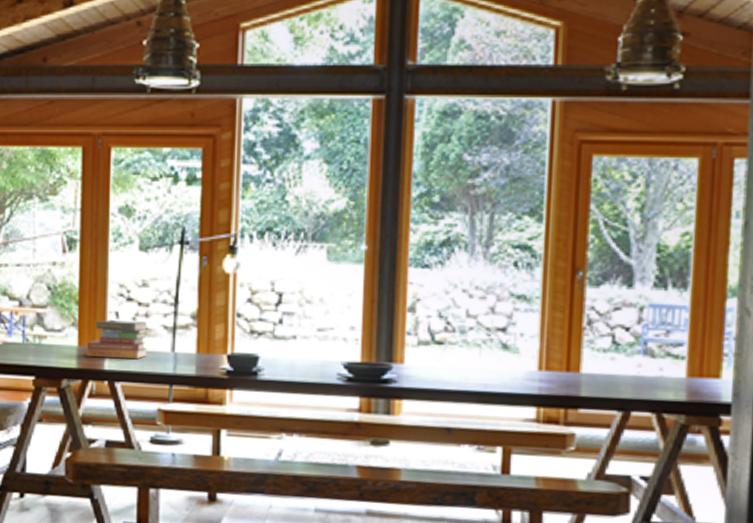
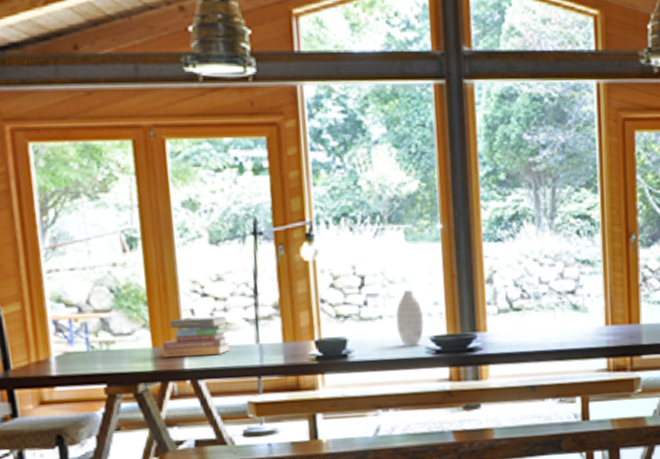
vase: none [309,312,339,372] -> present [396,290,424,347]

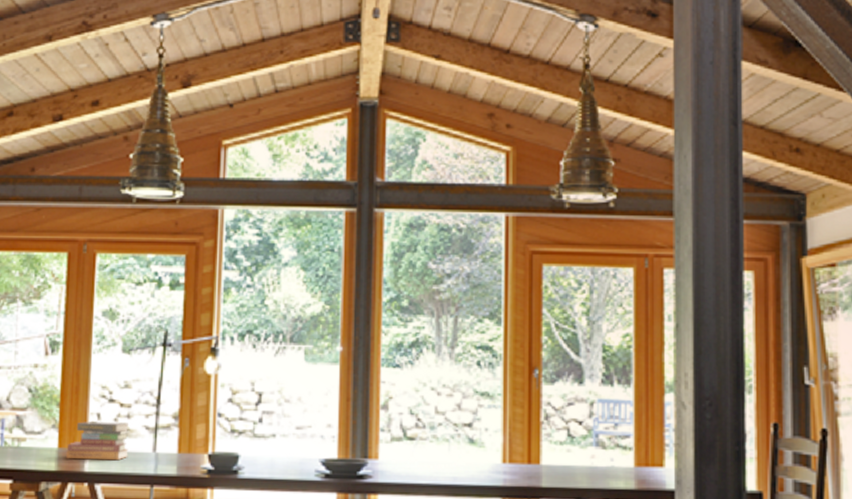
vase: present [396,290,424,347] -> none [288,410,316,469]

